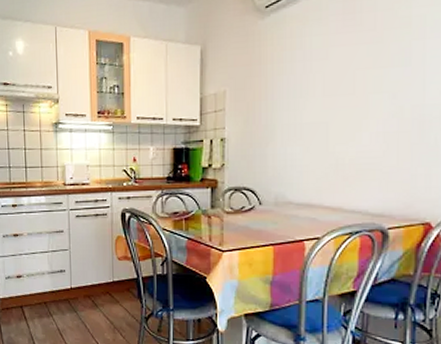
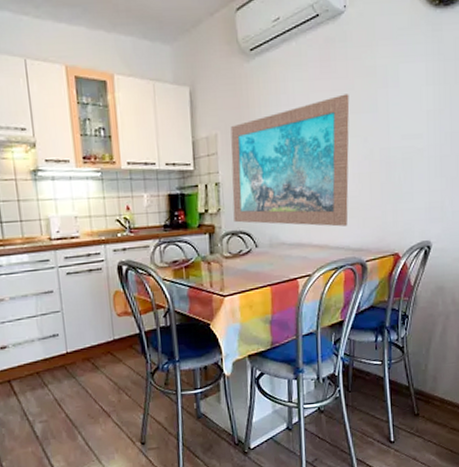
wall art: none [238,47,376,189] -> present [230,94,350,227]

